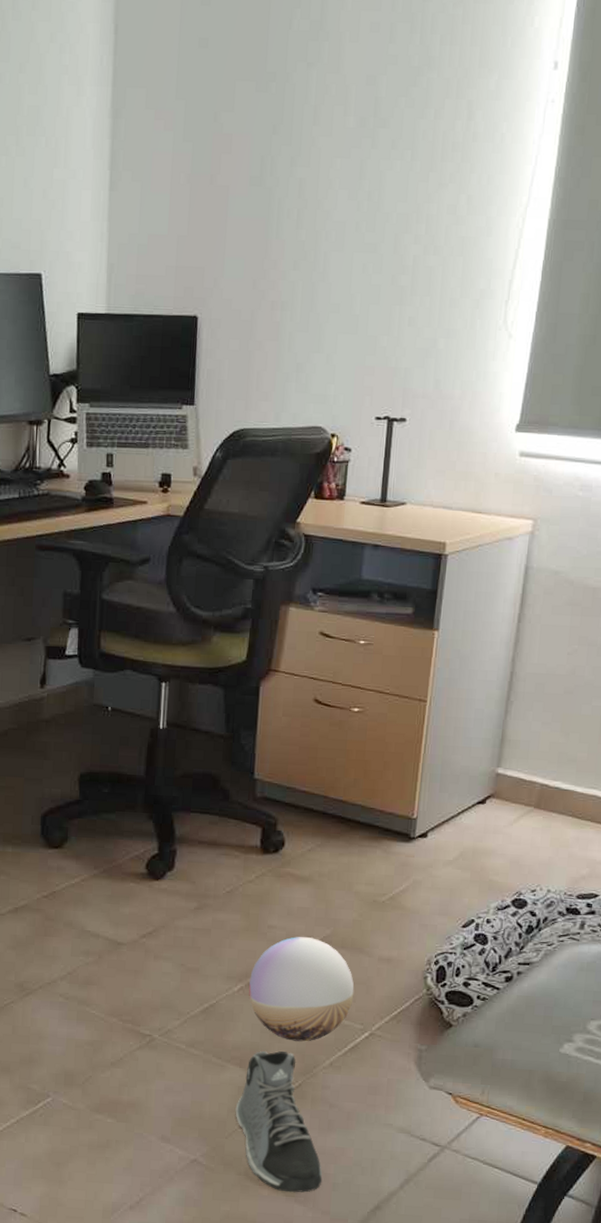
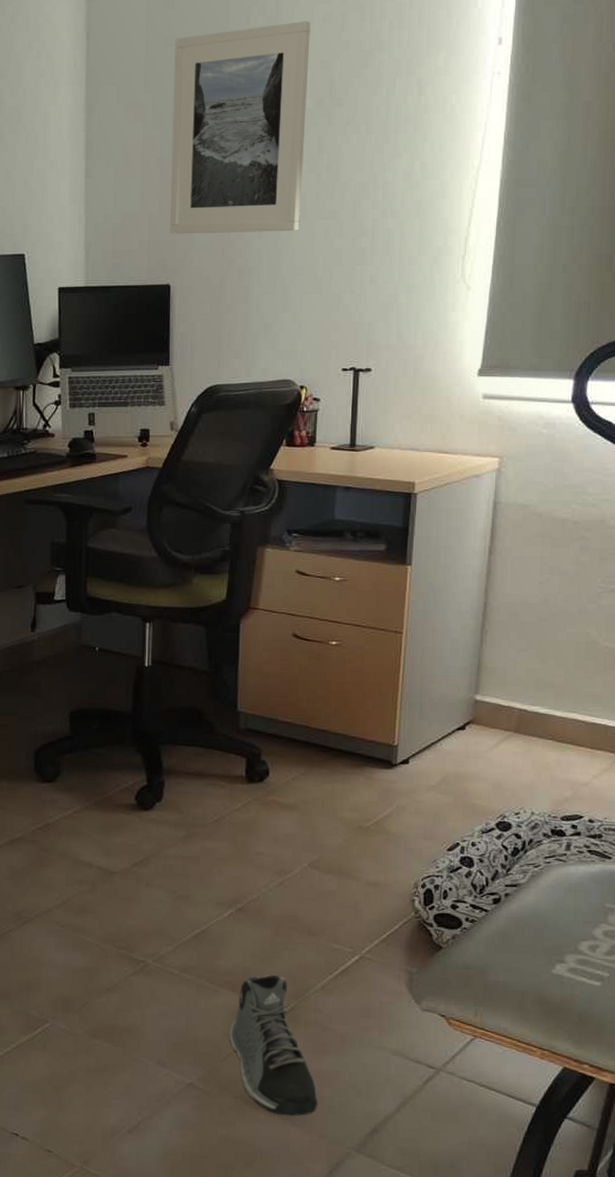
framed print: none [199,29,357,265] -> present [169,21,311,234]
ball: present [248,936,354,1042] -> none [238,862,343,966]

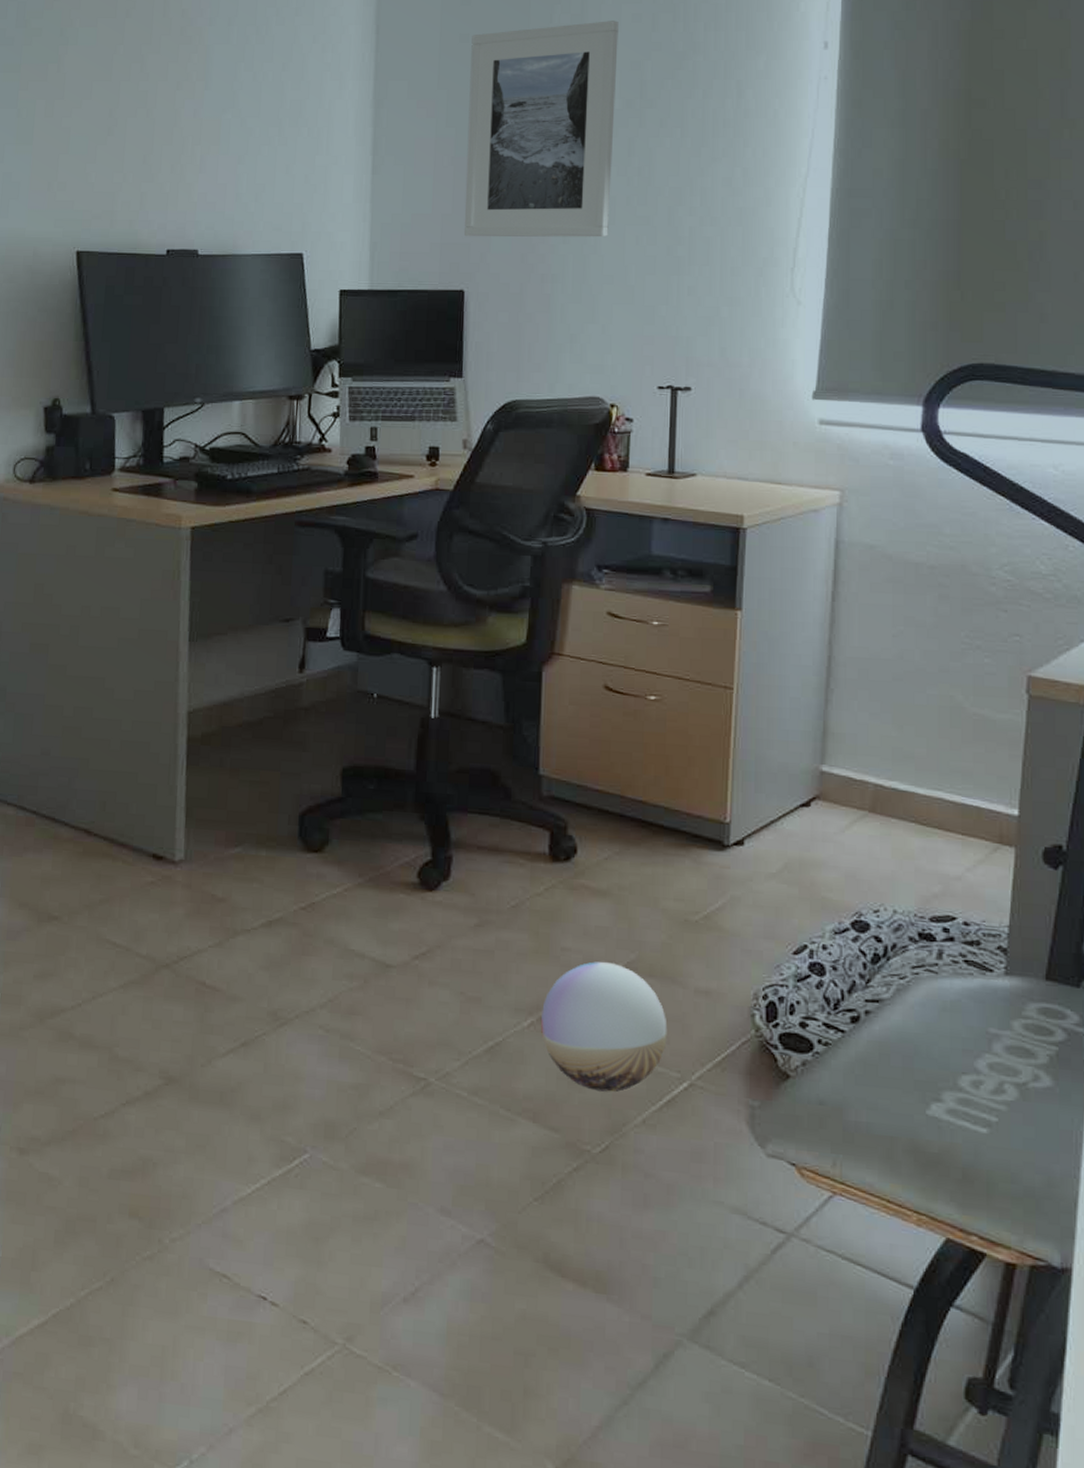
sneaker: present [229,975,318,1116] -> none [529,1102,640,1289]
ball: none [238,862,343,966] -> present [540,961,668,1092]

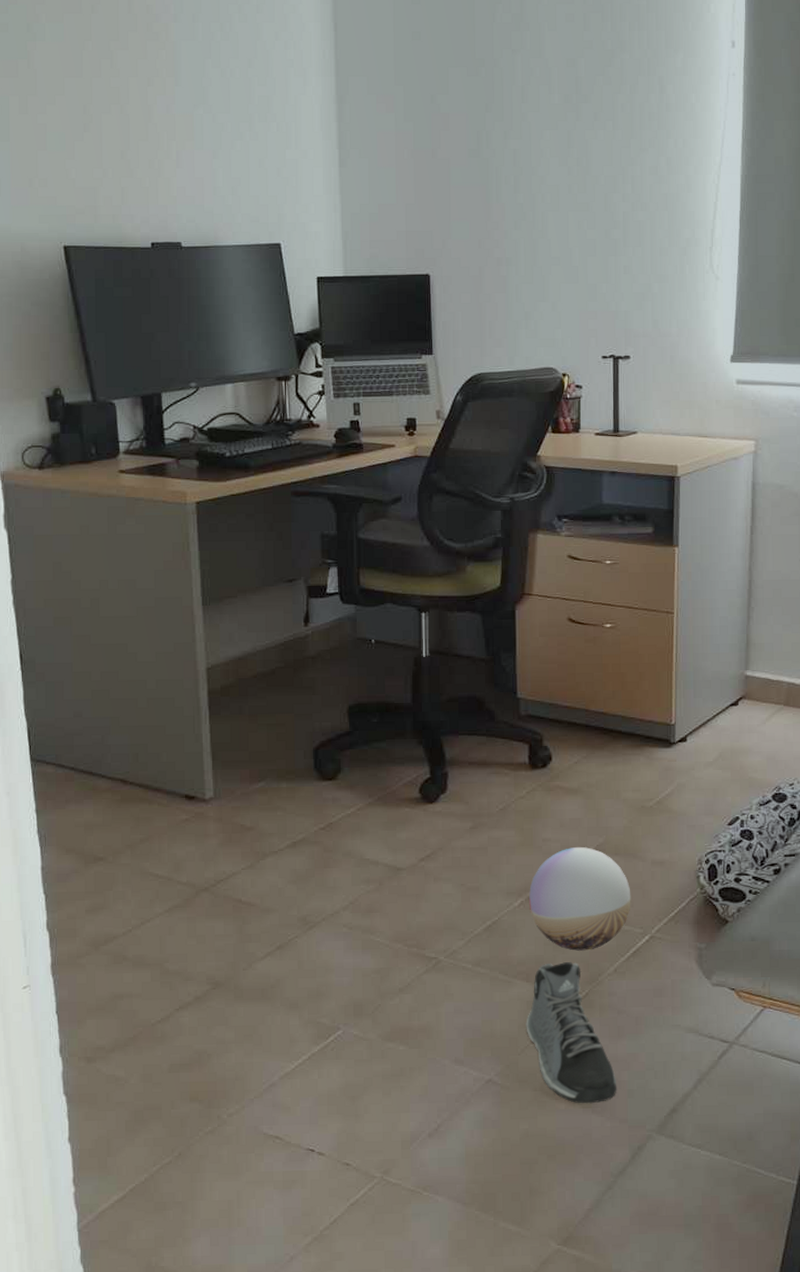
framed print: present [464,21,619,238] -> none [423,20,555,225]
sneaker: none [529,1102,640,1289] -> present [526,962,617,1104]

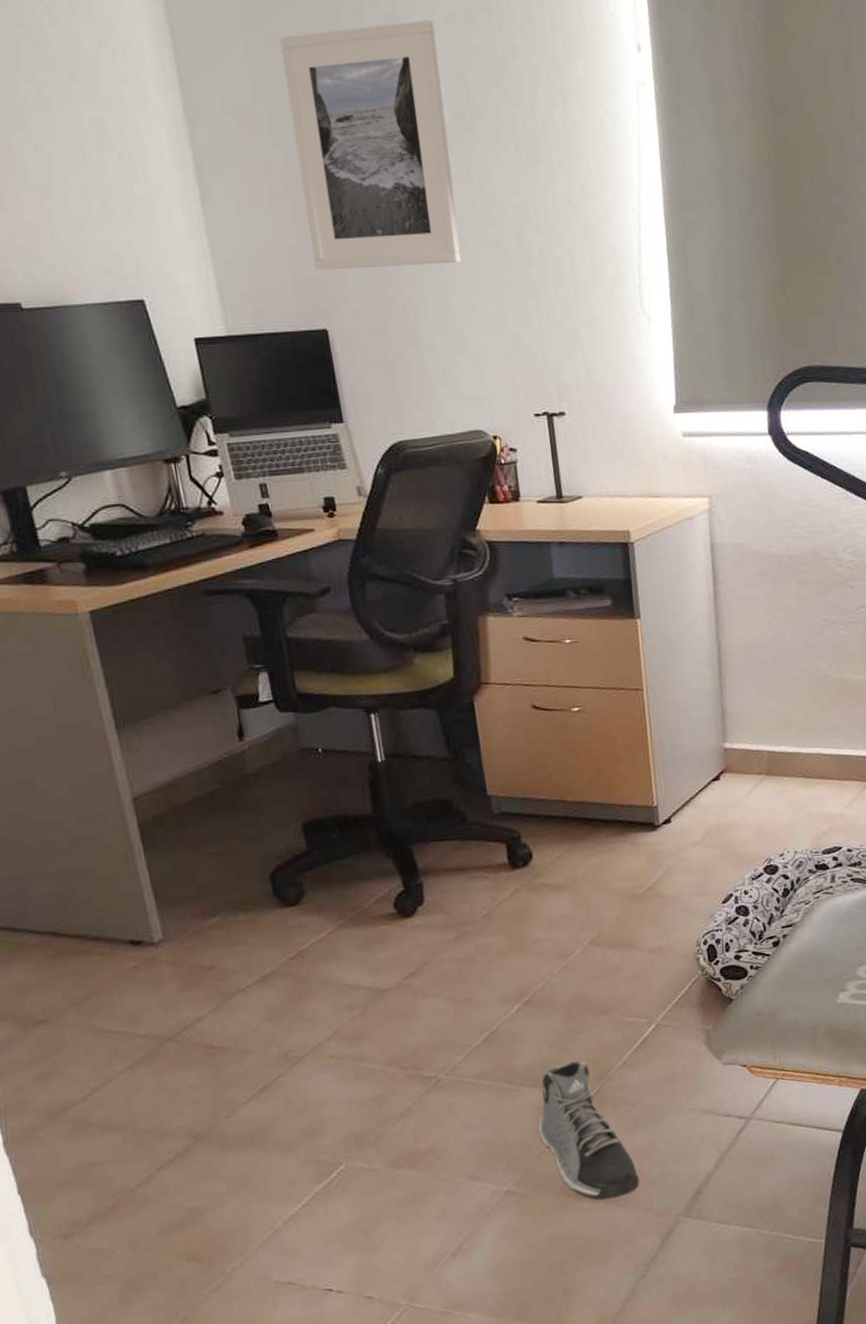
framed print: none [423,20,555,225] -> present [280,20,462,271]
ball: present [528,846,631,951] -> none [525,943,633,1050]

